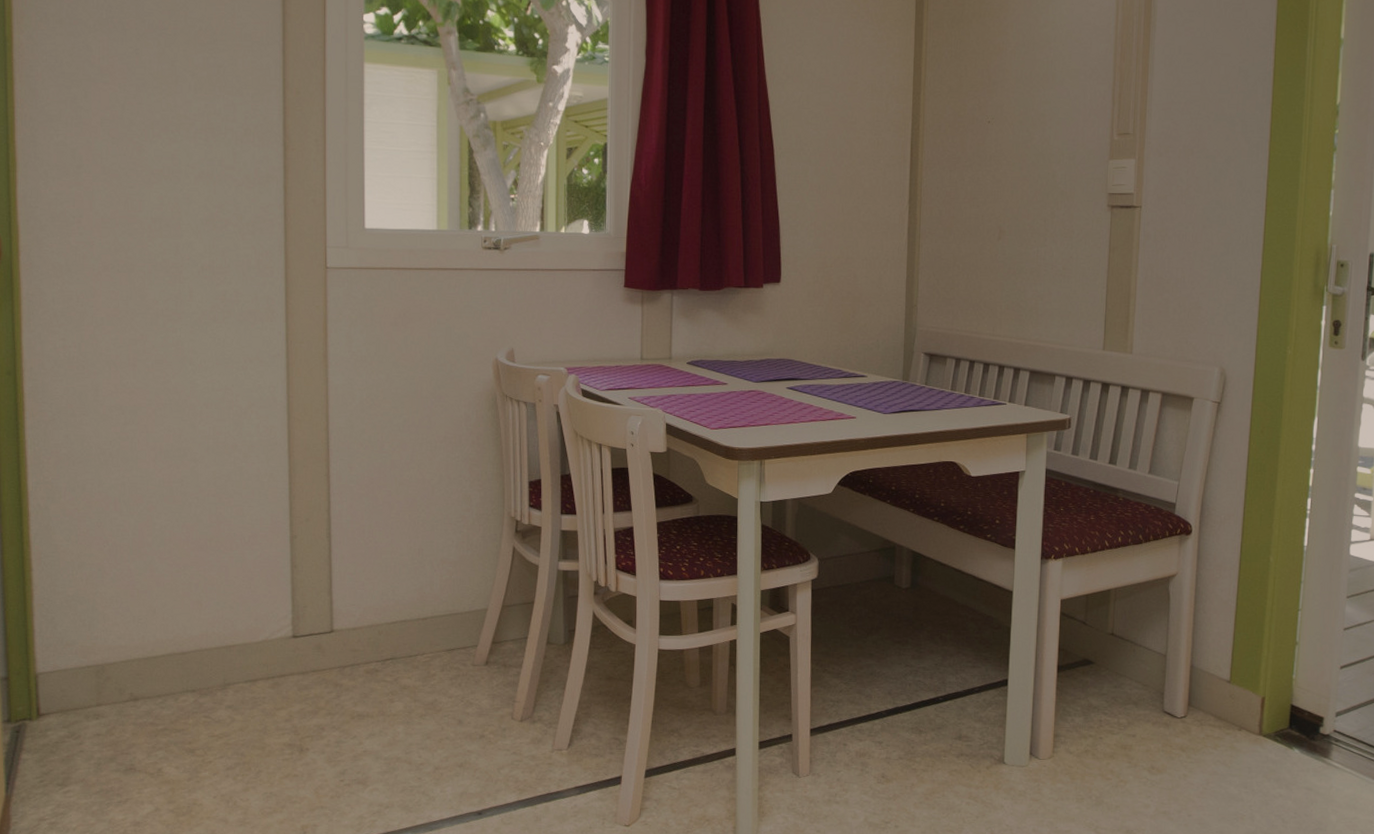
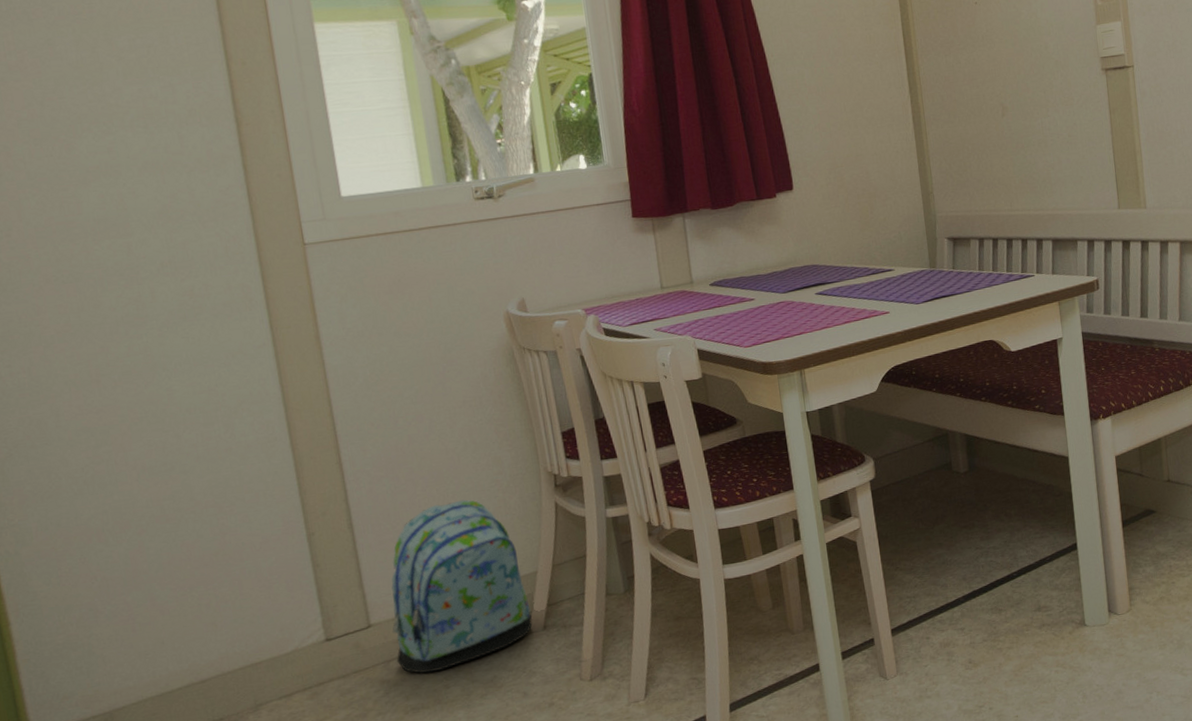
backpack: none [351,529,476,685] -> present [391,499,533,673]

